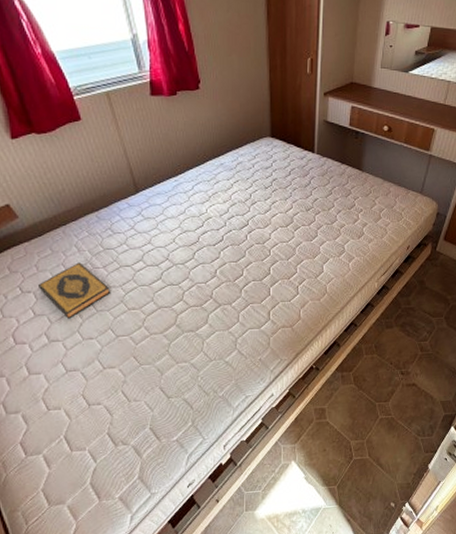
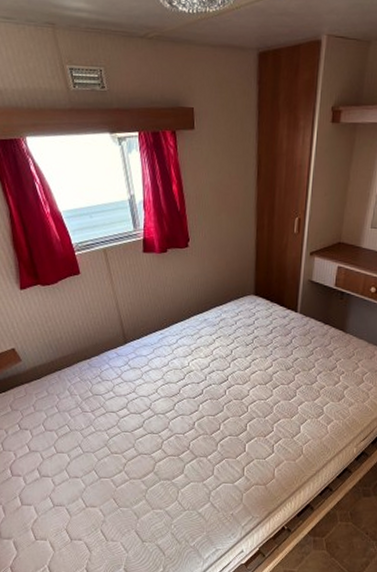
hardback book: present [37,262,111,319] -> none [33,405,97,457]

